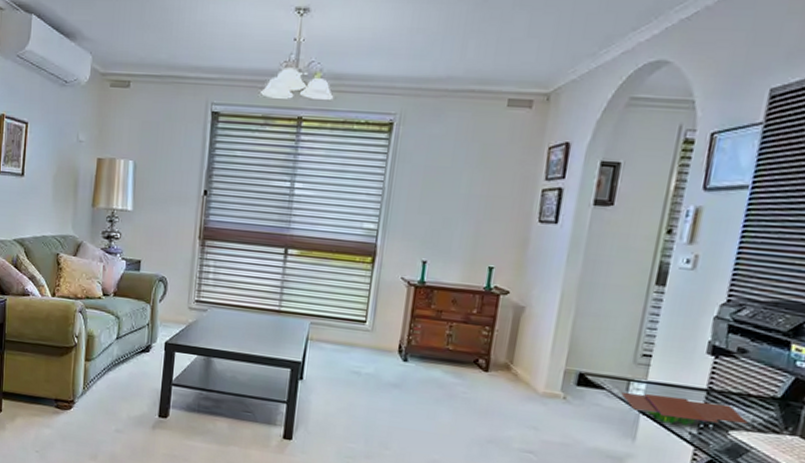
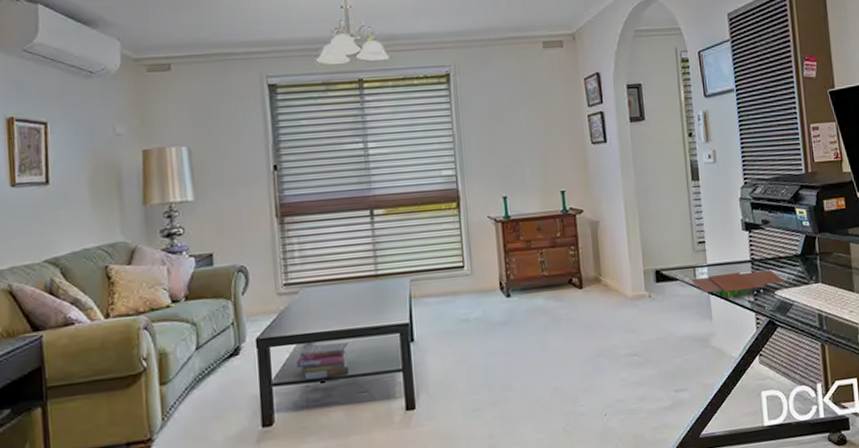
books: none [195,359,243,393] -> present [296,341,349,380]

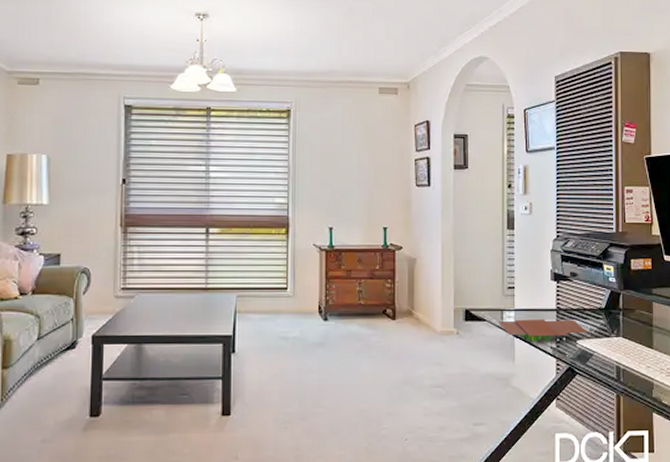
books: present [296,341,349,380] -> none [126,346,175,378]

